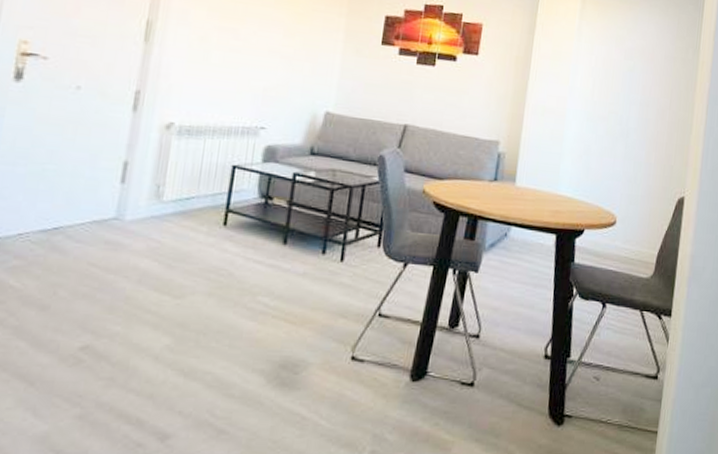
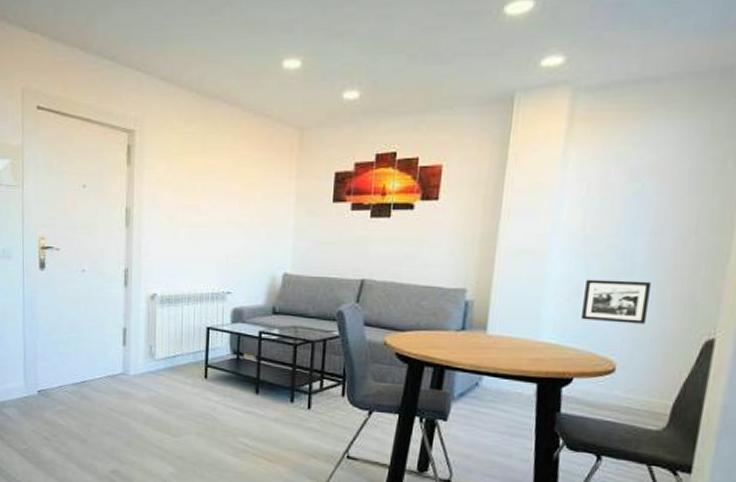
picture frame: none [590,140,642,182] -> present [580,279,652,324]

